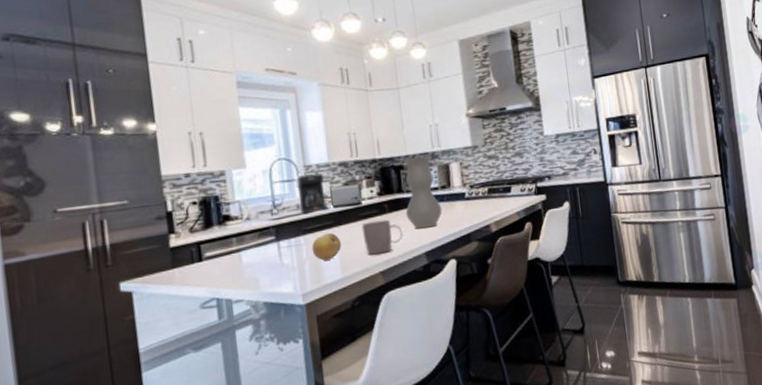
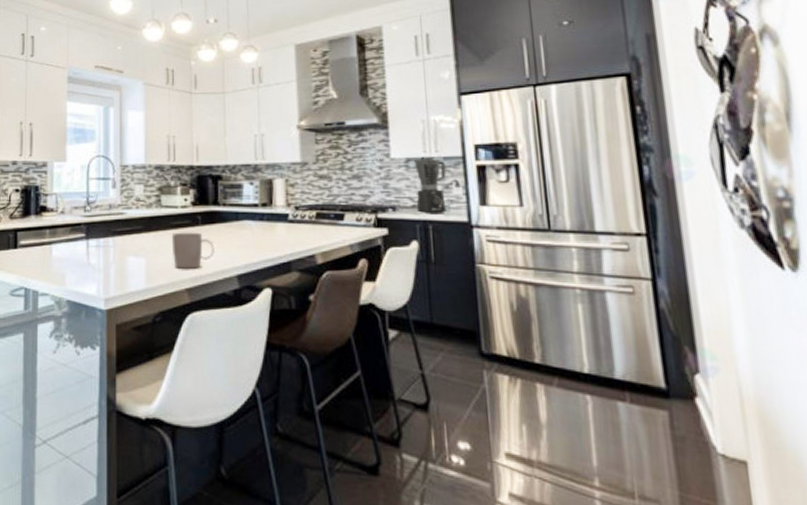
coffee maker: present [297,173,328,213] -> none [112,175,140,214]
fruit: present [311,232,341,261] -> none [119,237,148,267]
toaster: present [330,184,363,208] -> none [142,190,176,213]
vase: present [401,155,442,229] -> none [219,167,261,248]
blender: none [561,132,588,179] -> present [413,158,447,214]

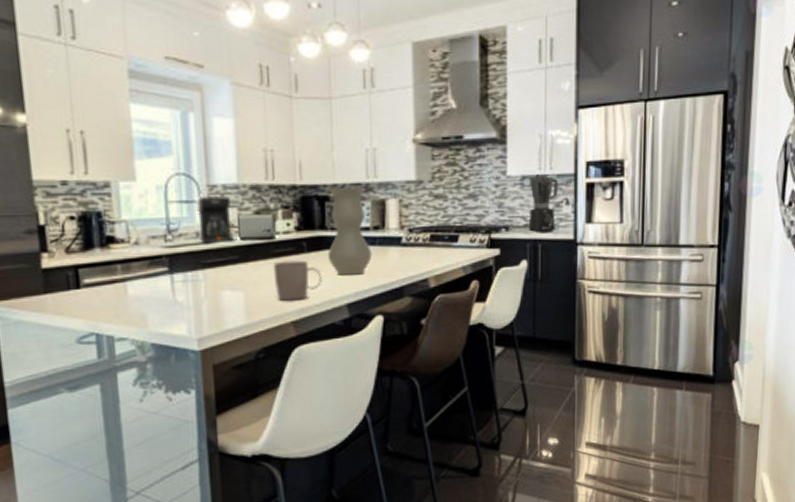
coffee maker: none [112,175,140,214] -> present [199,196,234,243]
toaster: none [142,190,176,213] -> present [237,214,277,240]
vase: none [219,167,261,248] -> present [327,186,372,276]

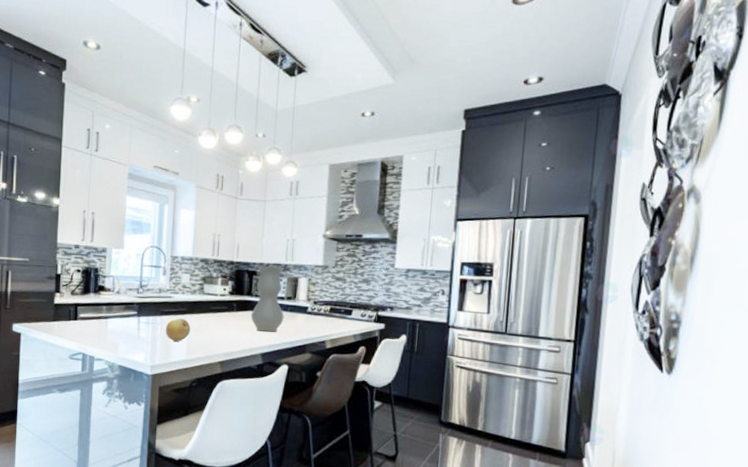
coffee maker: present [199,196,234,243] -> none [161,264,186,298]
fruit: none [211,269,247,302] -> present [165,318,190,342]
toaster: present [237,214,277,240] -> none [188,279,217,299]
mug: present [273,260,322,301] -> none [209,316,245,346]
blender: present [528,176,559,233] -> none [409,270,437,316]

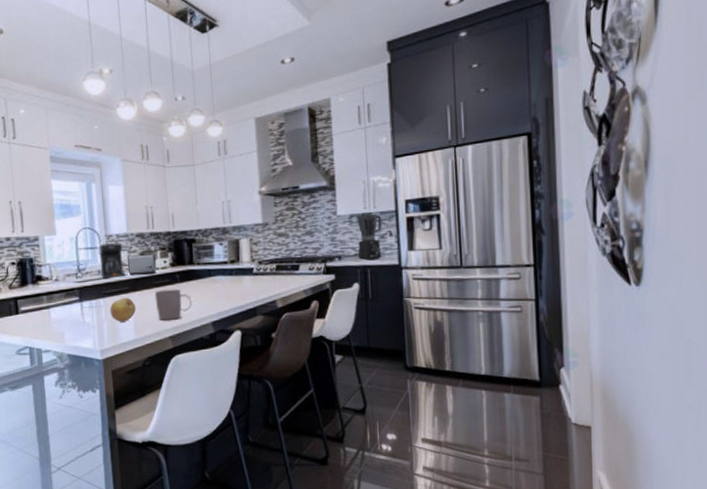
coffee maker: none [161,264,186,298] -> present [99,243,126,278]
toaster: none [188,279,217,299] -> present [127,254,157,275]
mug: none [209,316,245,346] -> present [154,289,192,320]
vase: present [250,266,285,332] -> none [194,230,230,300]
blender: none [409,270,437,316] -> present [355,213,382,261]

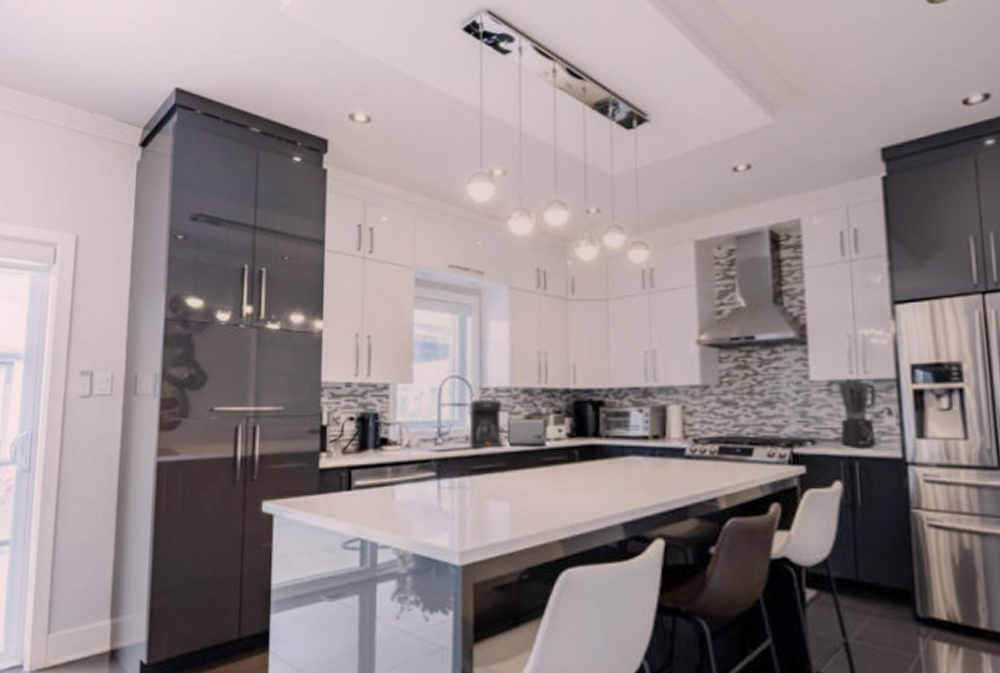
fruit: present [110,297,136,322] -> none [477,477,514,513]
mug: present [154,289,192,320] -> none [542,470,595,515]

